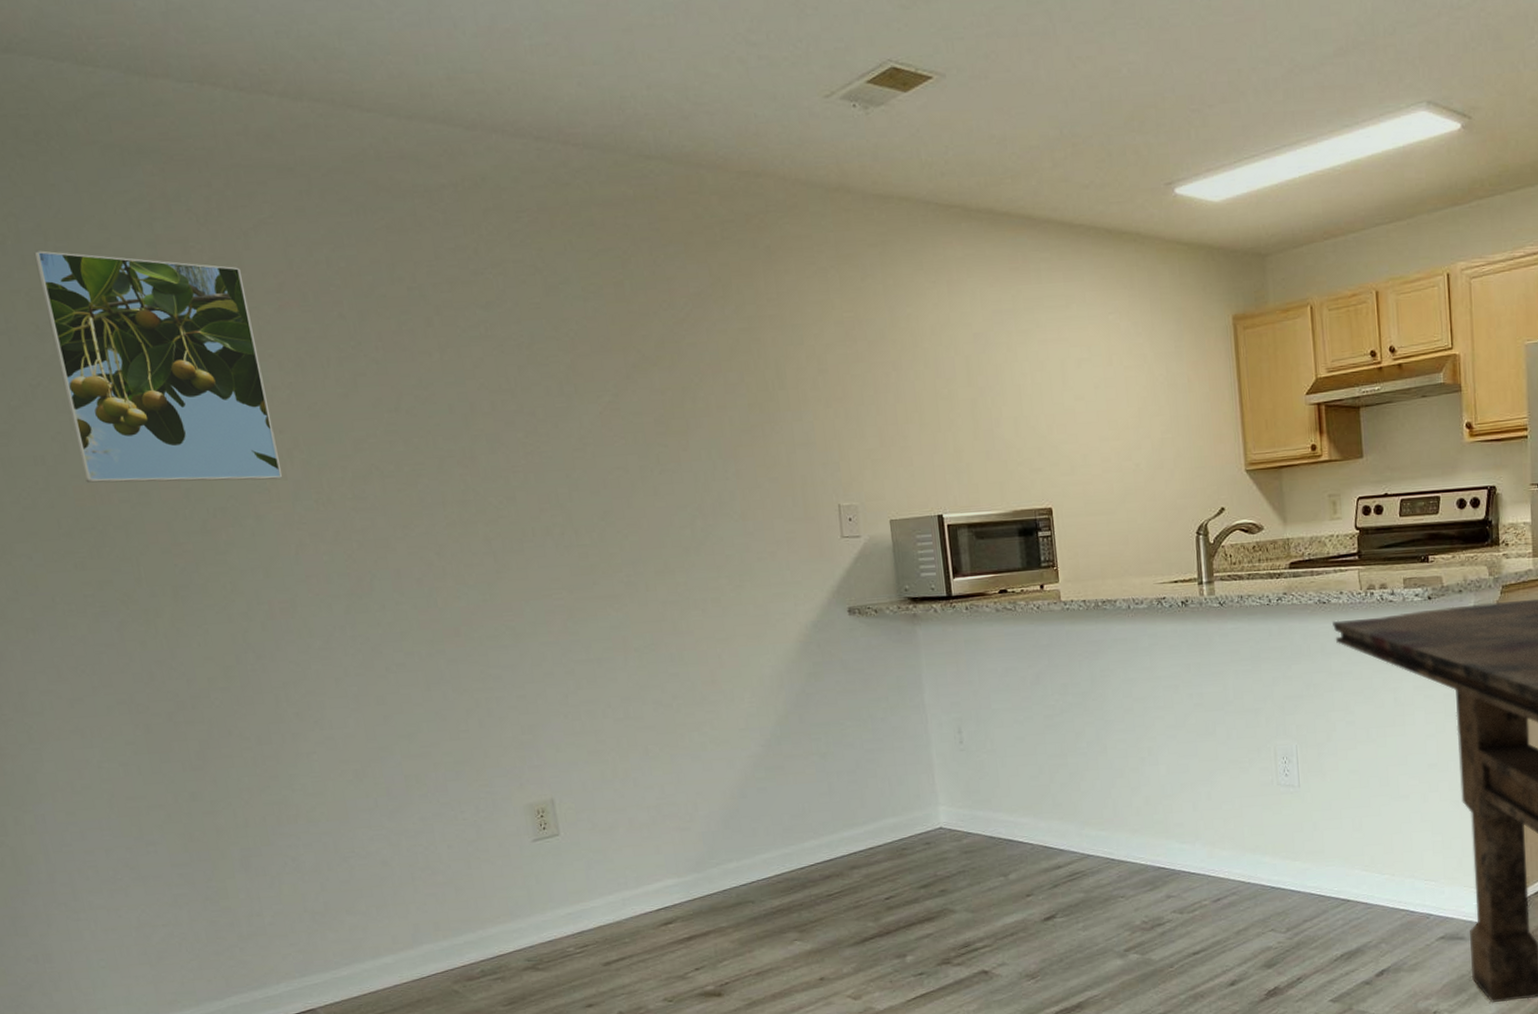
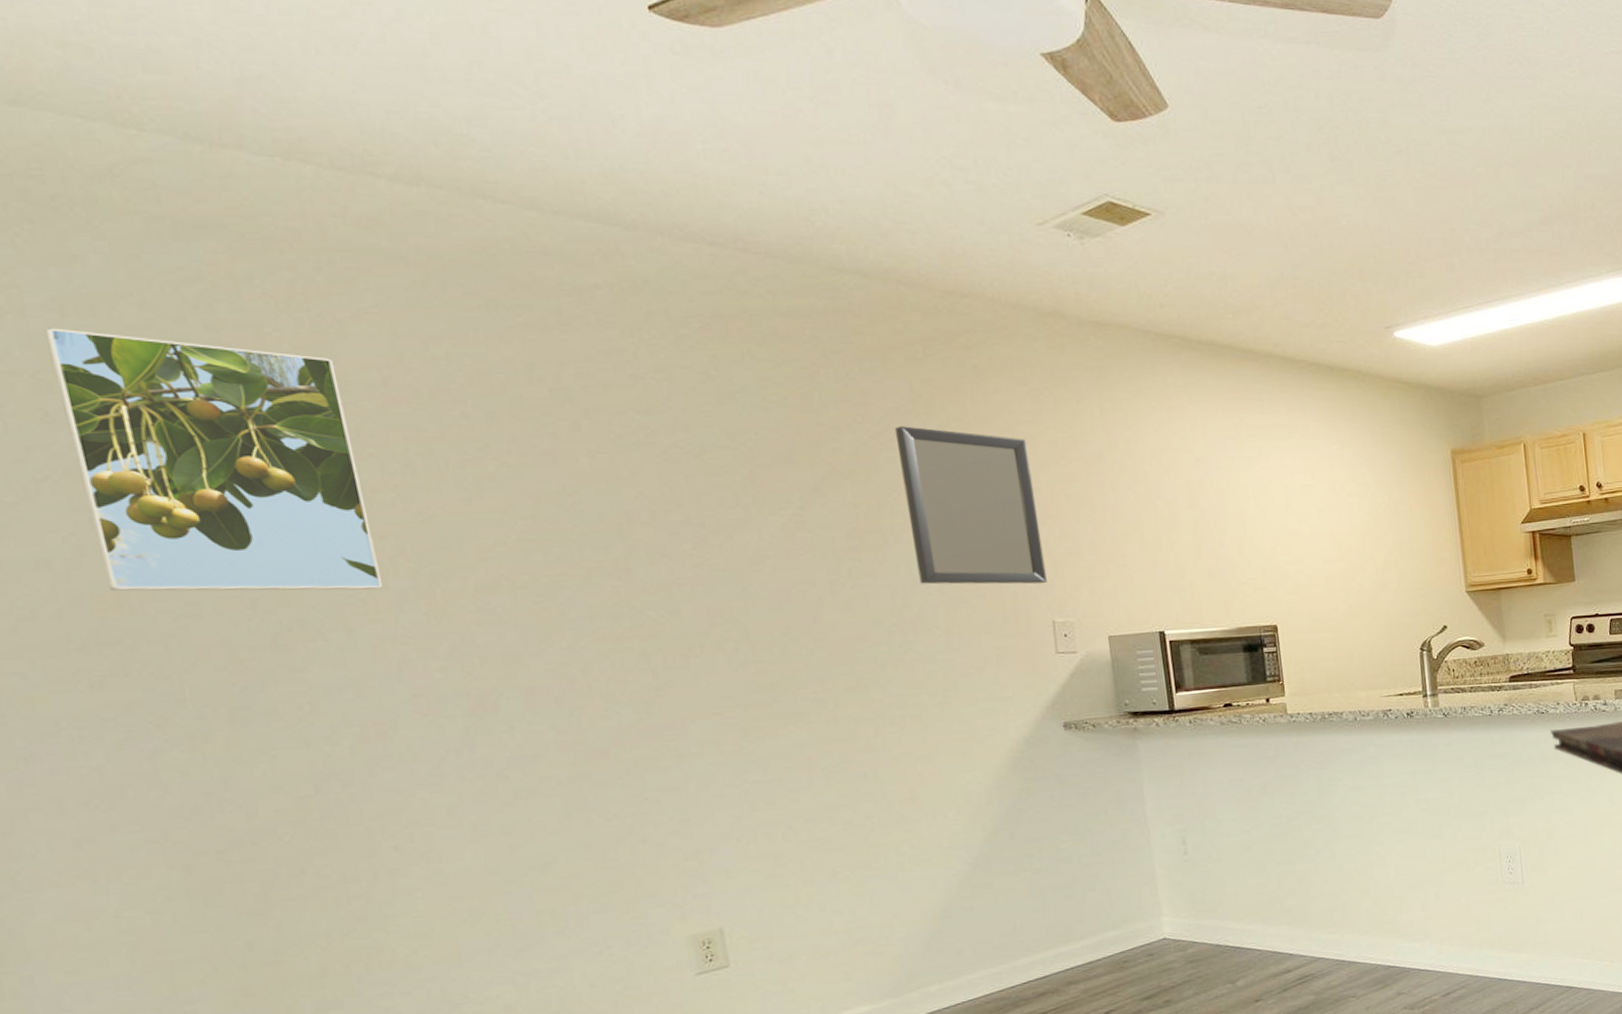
home mirror: none [695,311,833,469] -> present [894,426,1047,585]

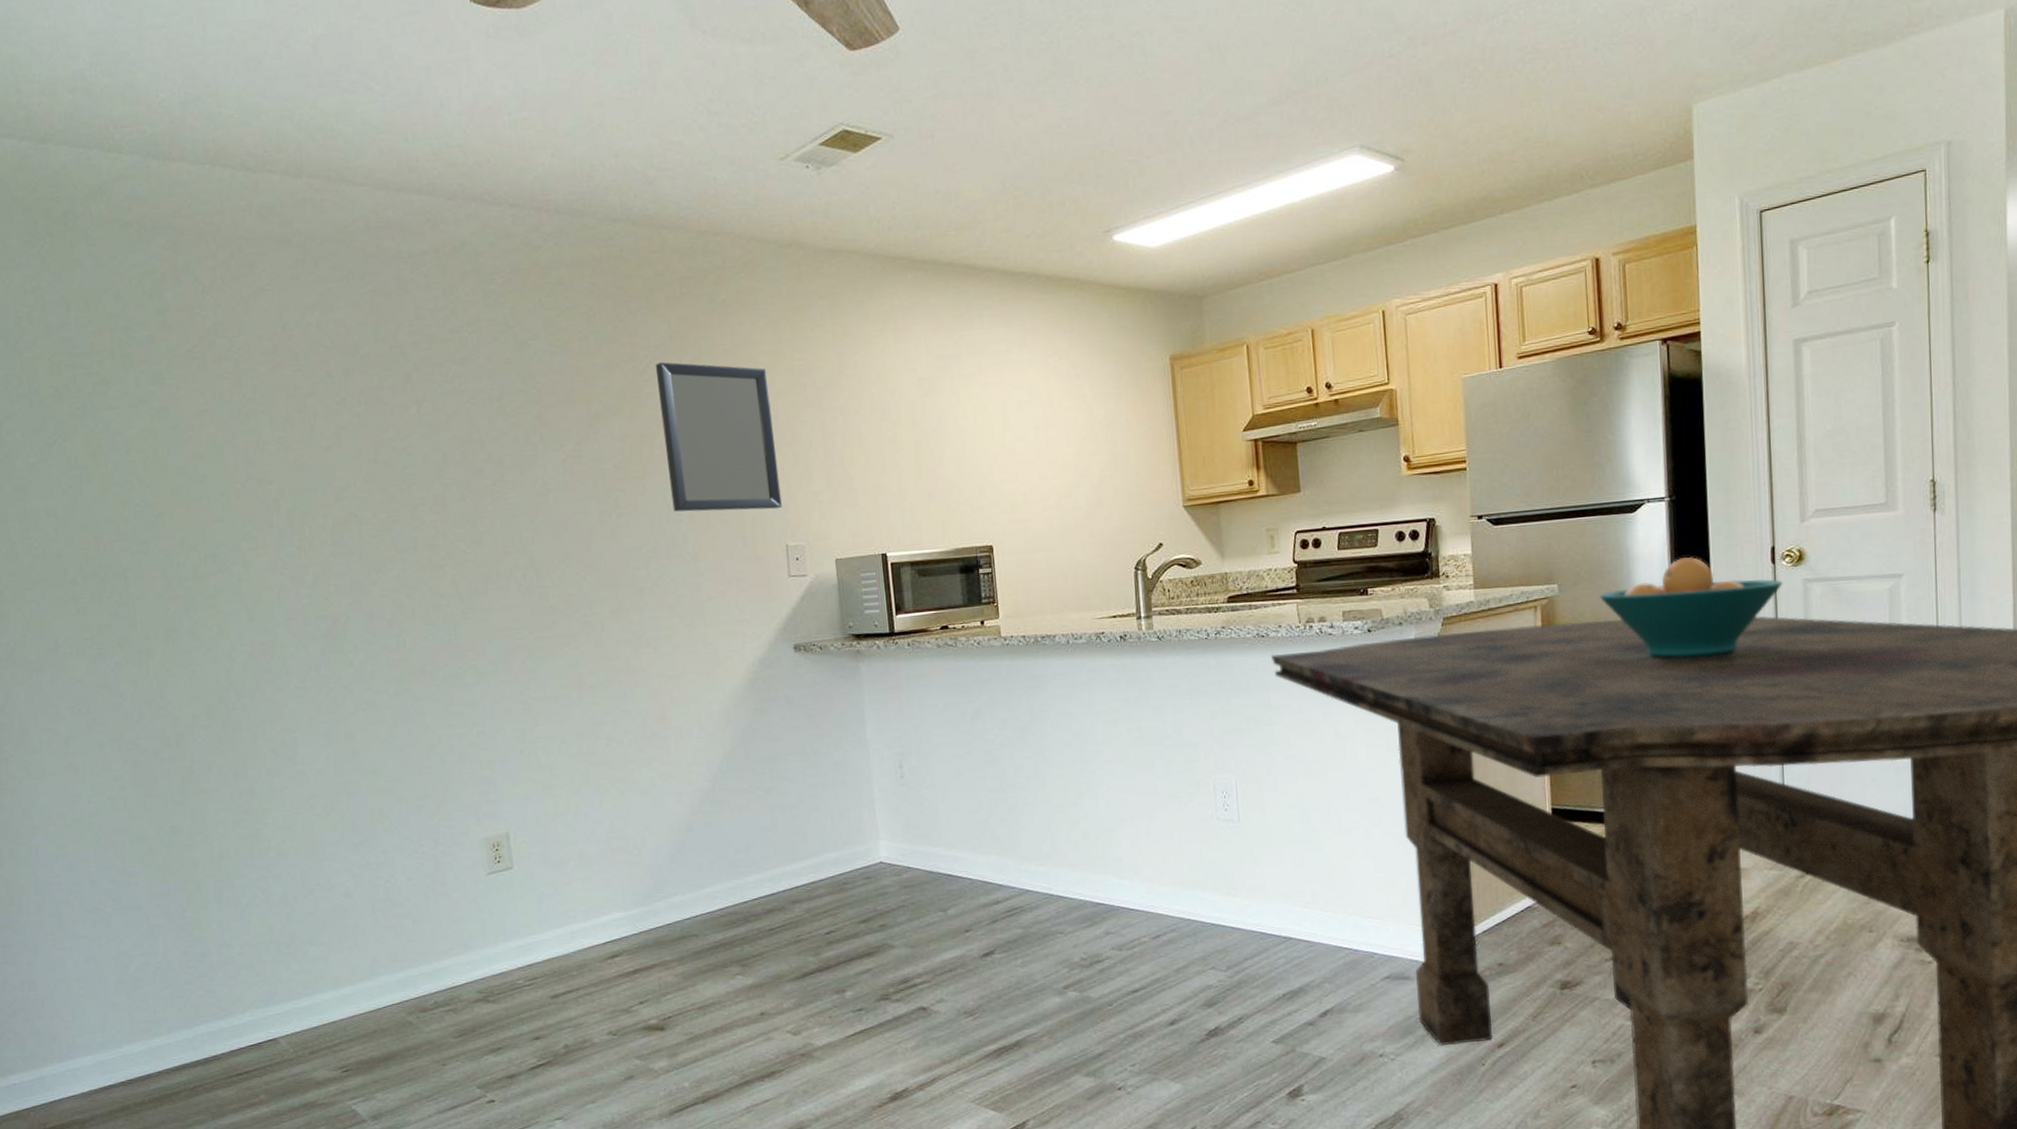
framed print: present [44,328,384,591] -> none [57,320,269,533]

